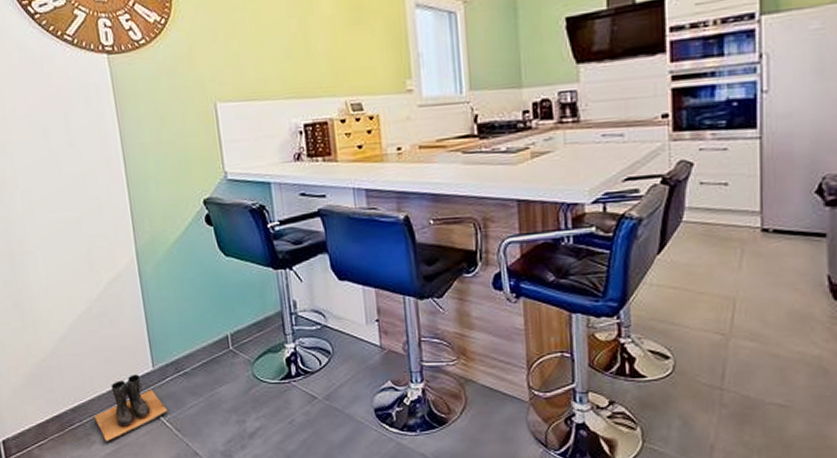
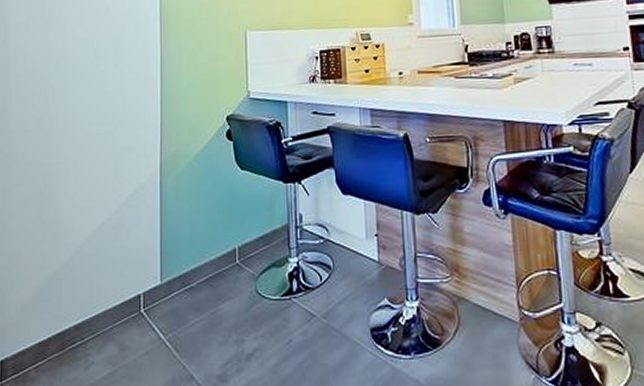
boots: present [93,374,168,442] -> none [95,289,170,364]

